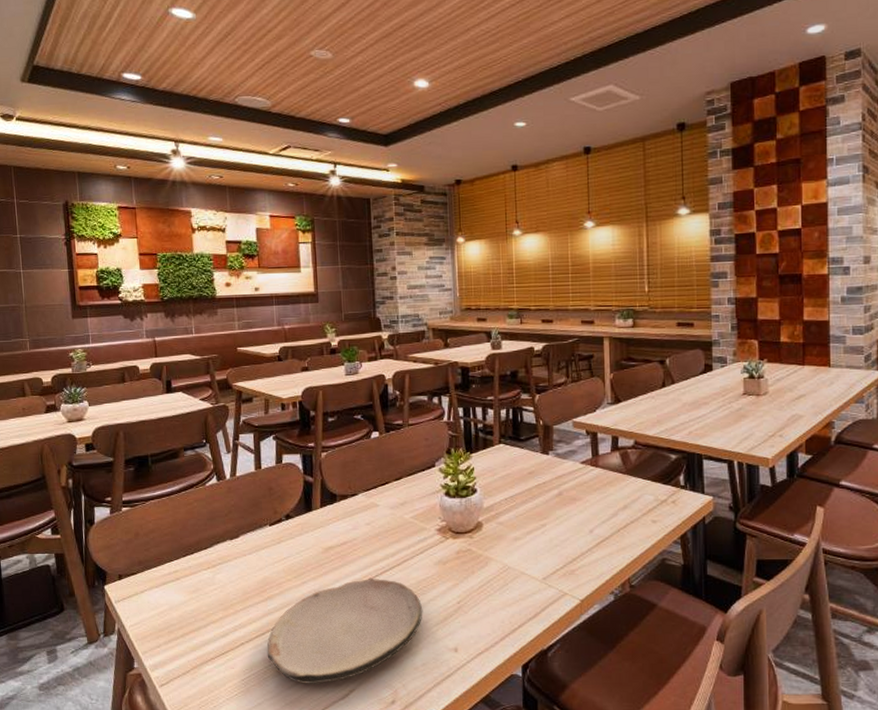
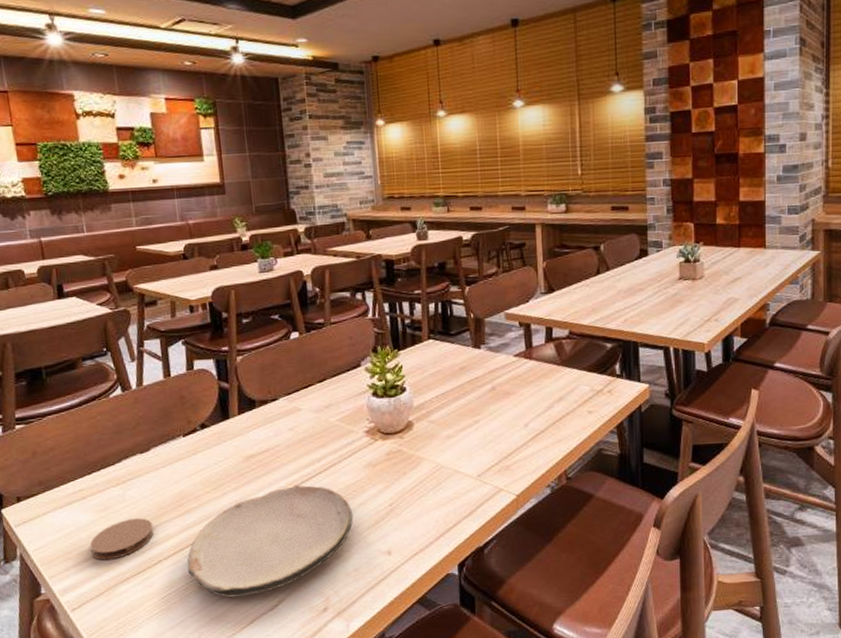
coaster: none [180,601,238,640] -> present [89,518,154,560]

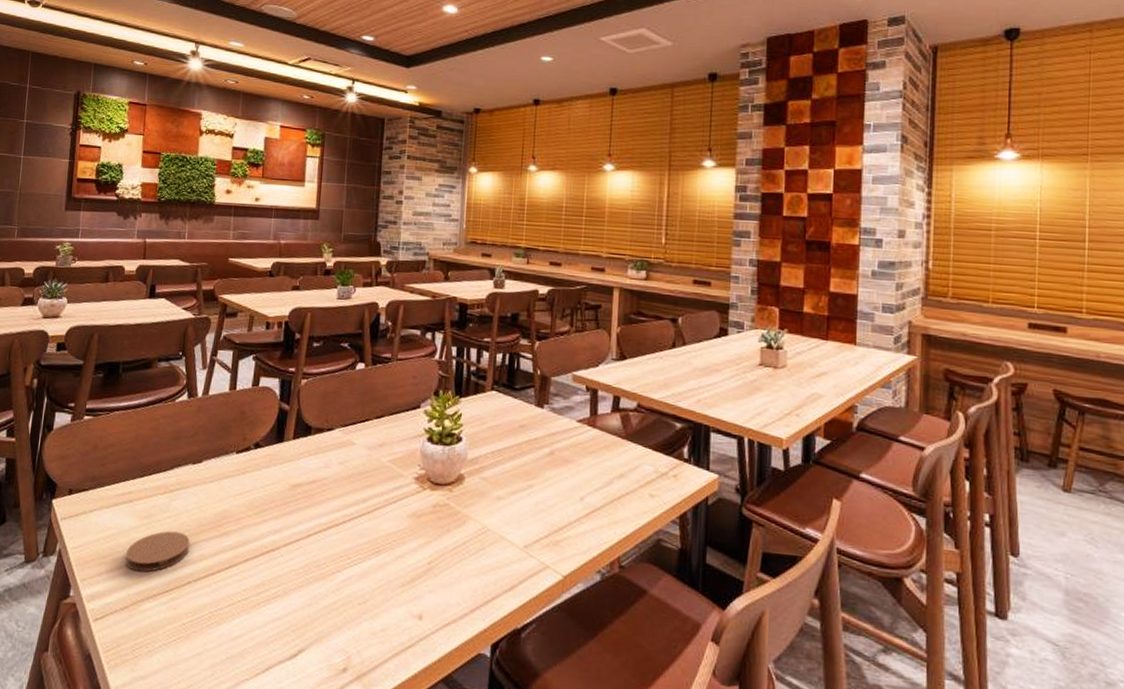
plate: present [187,485,354,598] -> none [214,523,390,638]

